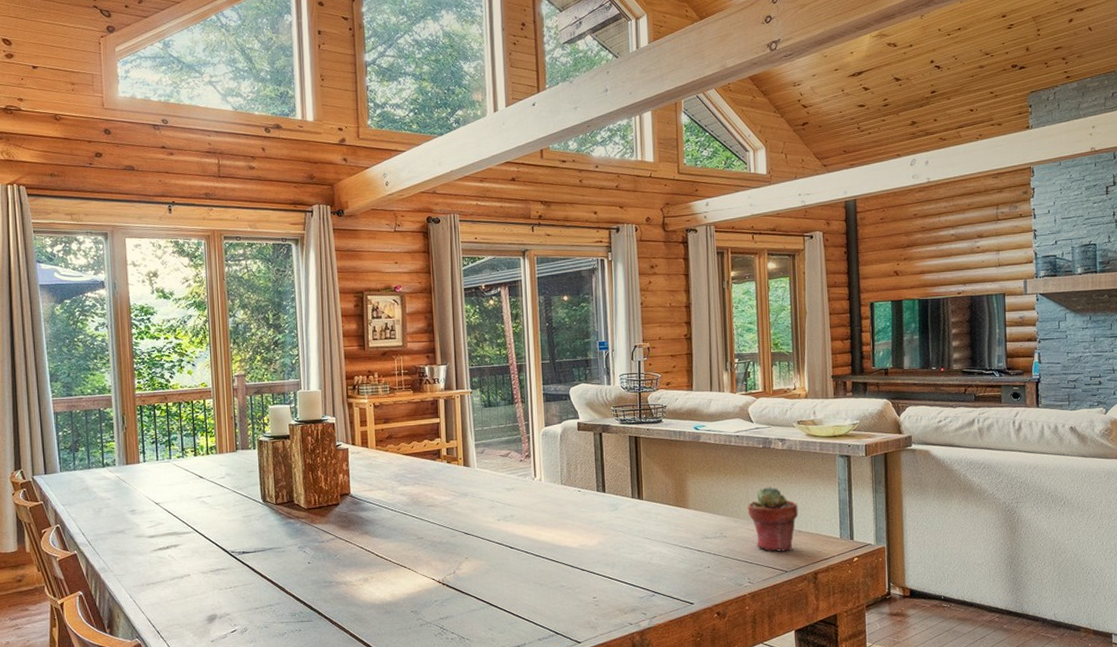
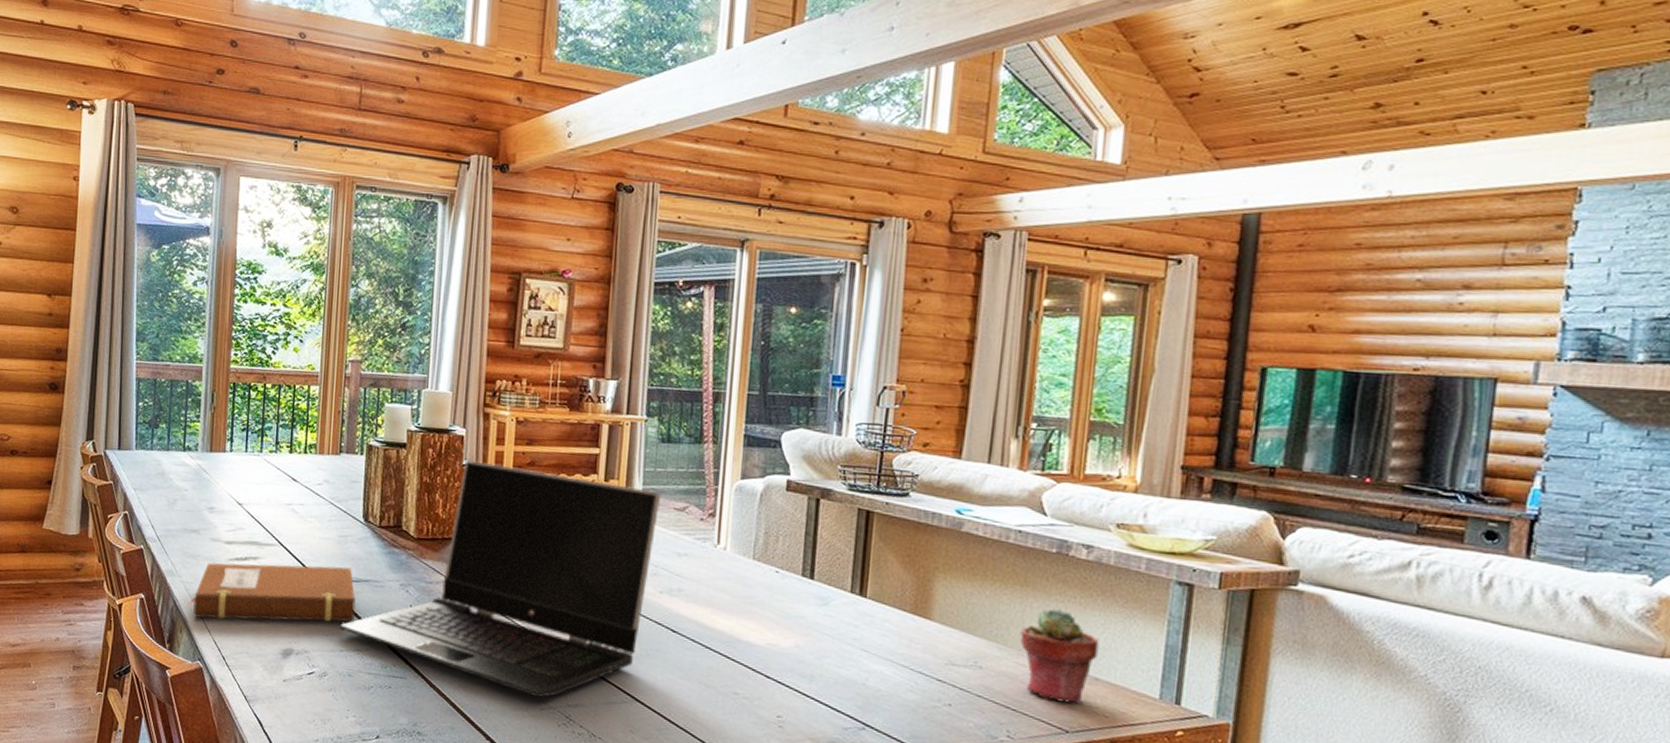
notebook: none [121,540,264,603] -> present [187,562,356,623]
laptop computer: none [253,441,489,616] -> present [340,460,660,697]

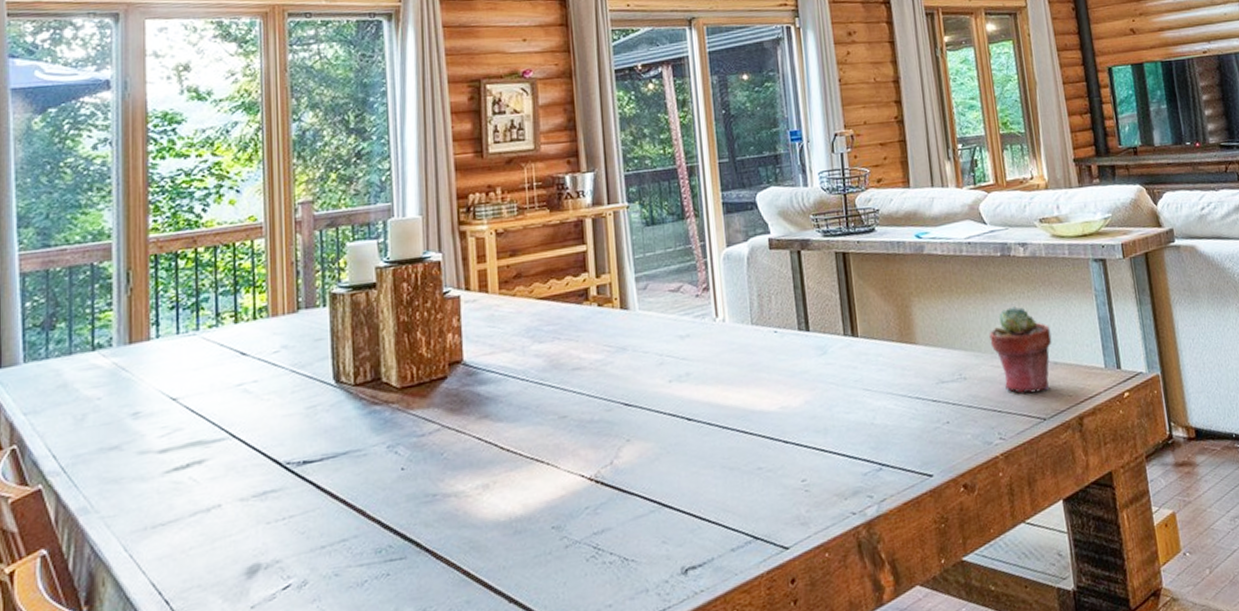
notebook: present [187,562,356,623] -> none [110,442,335,560]
laptop computer: present [340,460,660,697] -> none [318,277,655,535]

